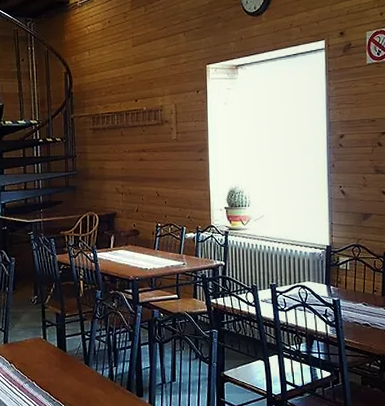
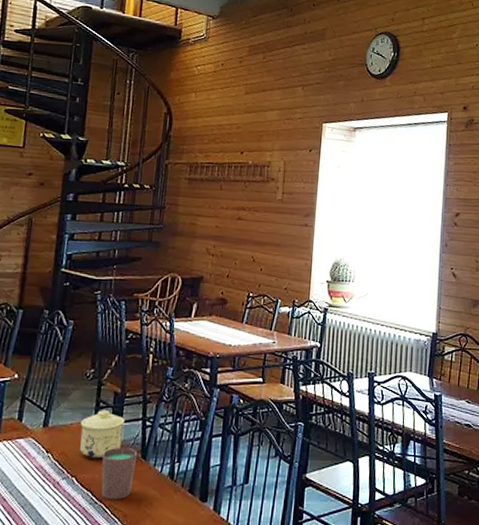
sugar bowl: none [32,328,68,366] -> present [80,410,125,458]
cup: none [53,356,81,398] -> present [101,447,137,500]

